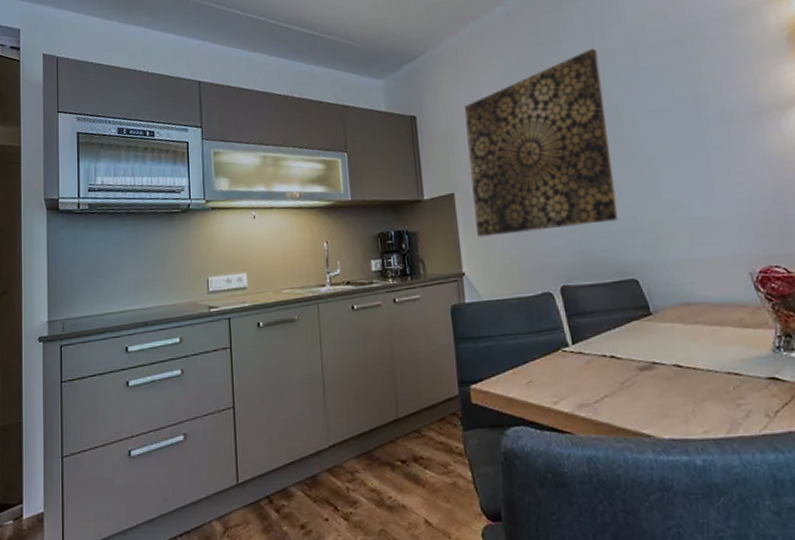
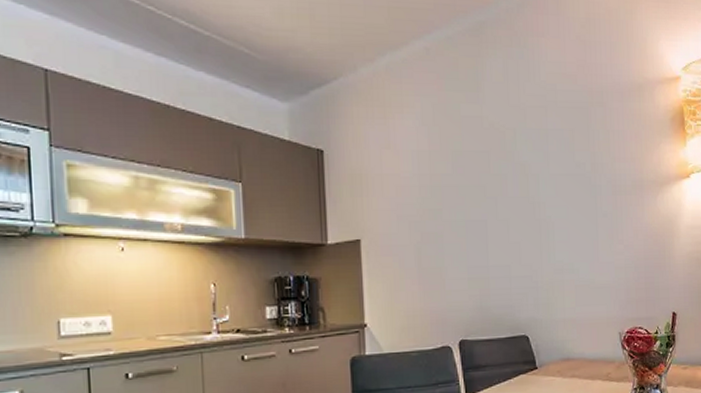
wall art: present [464,48,619,237] -> none [376,102,517,288]

